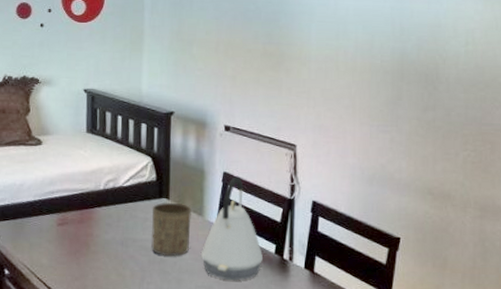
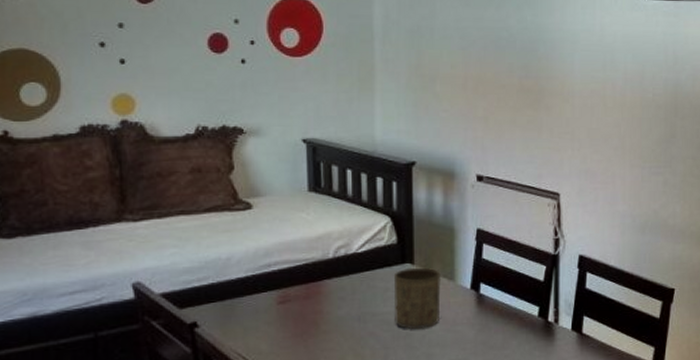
kettle: present [201,176,263,281] -> none [454,233,524,351]

